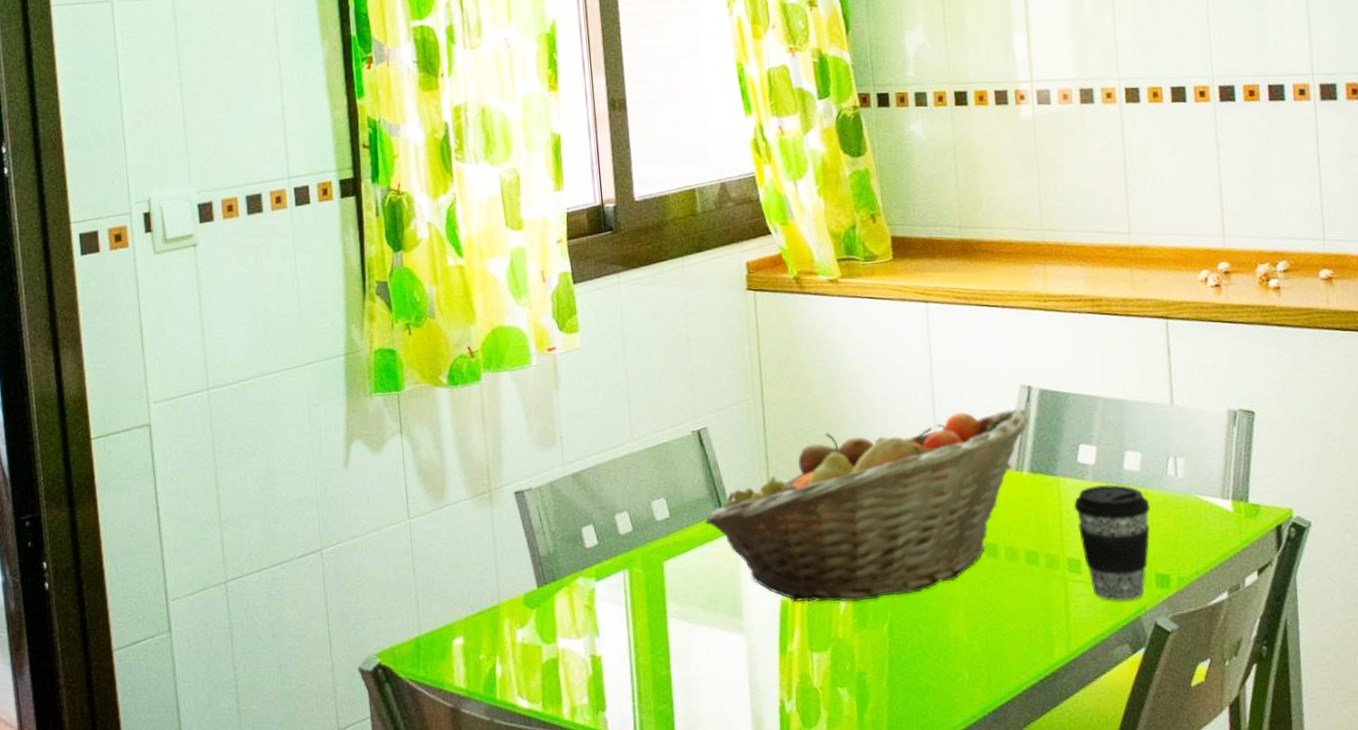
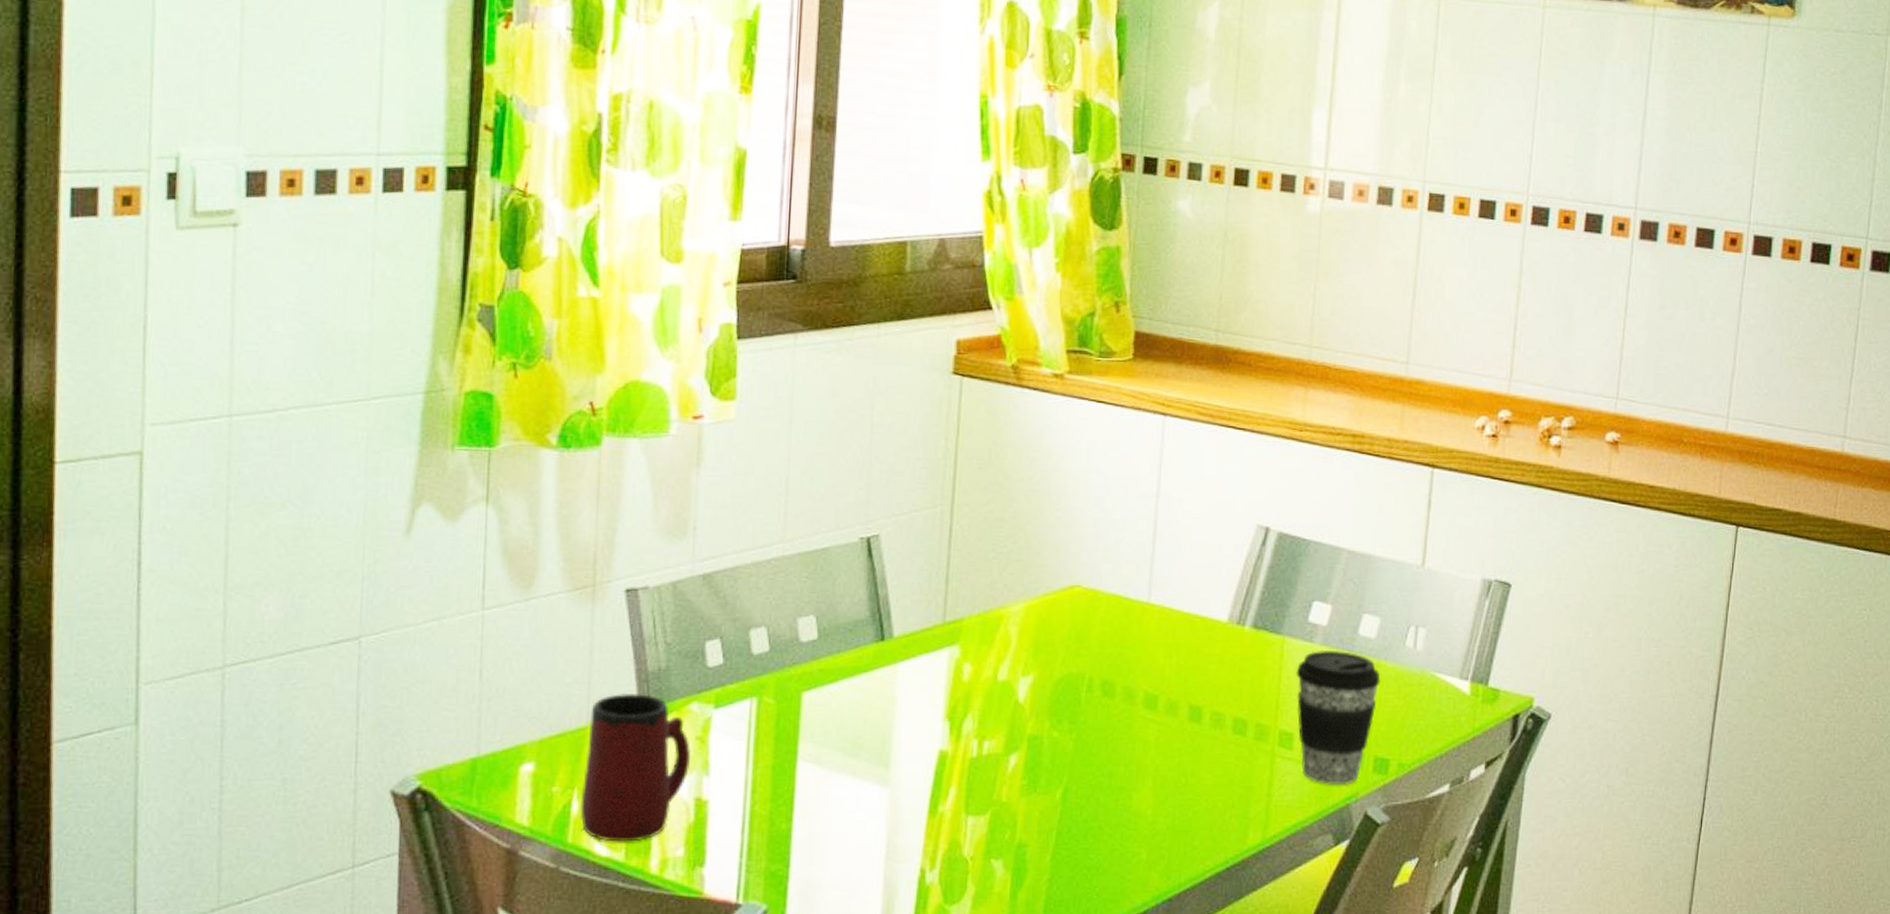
mug: none [500,574,583,696] -> present [580,692,692,842]
fruit basket: present [704,409,1030,603] -> none [860,548,1262,760]

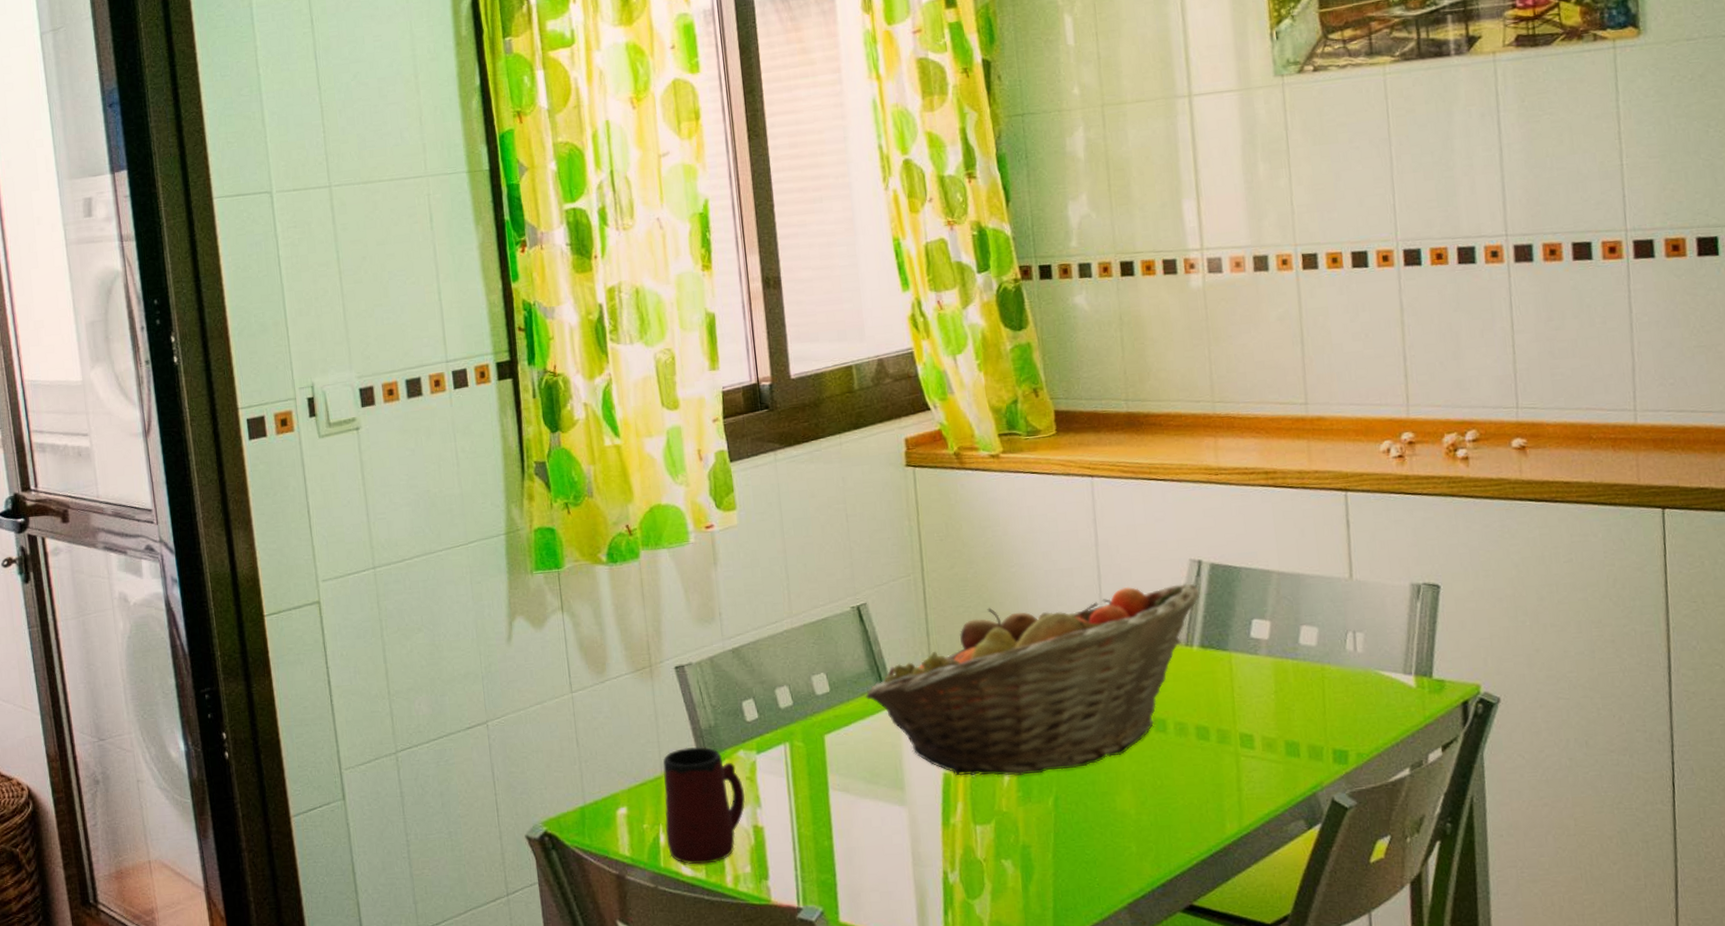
fruit basket: none [860,548,1262,760] -> present [865,583,1200,776]
coffee cup: present [1296,649,1381,786] -> none [1246,659,1328,778]

